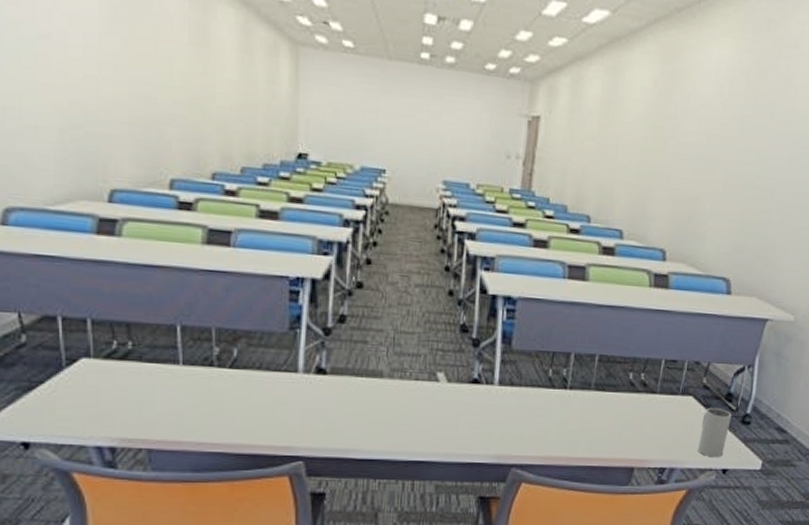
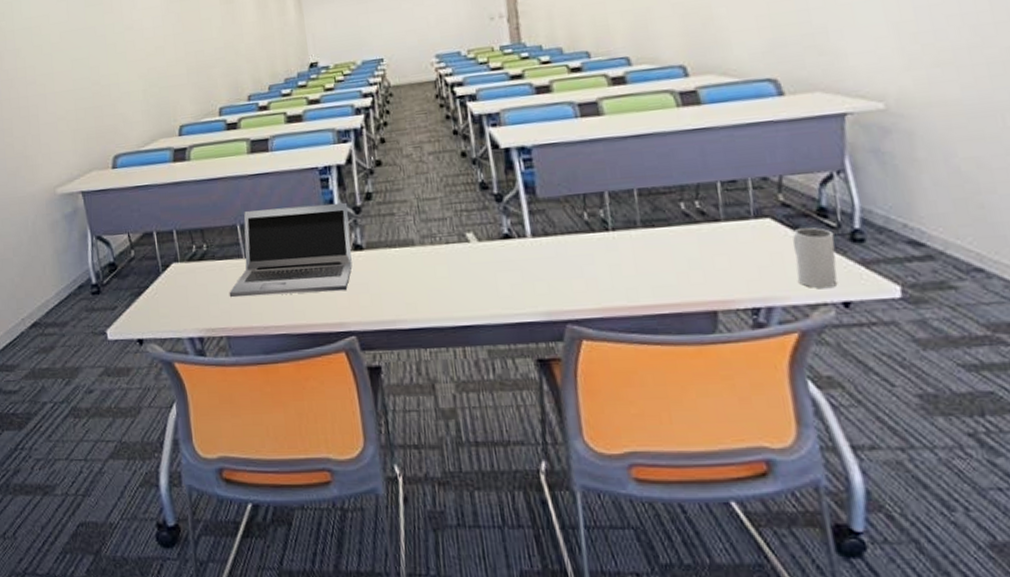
laptop: none [156,312,317,415] -> present [229,202,353,298]

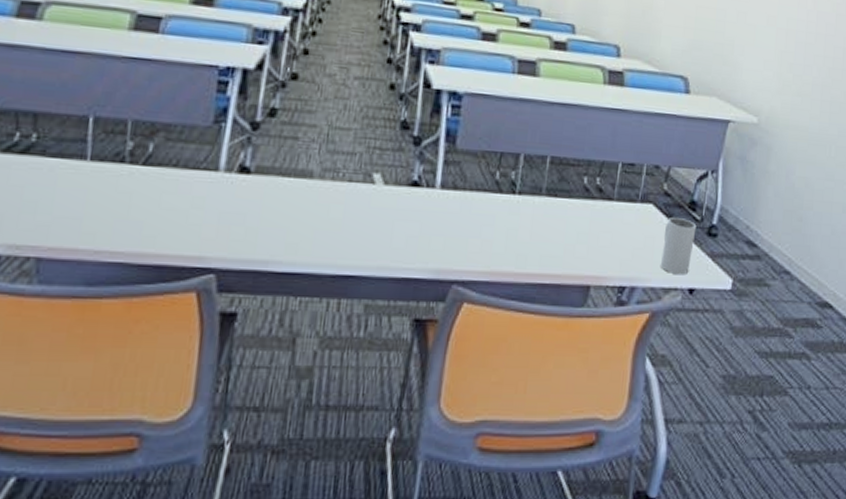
laptop: present [229,202,353,298] -> none [54,102,245,219]

